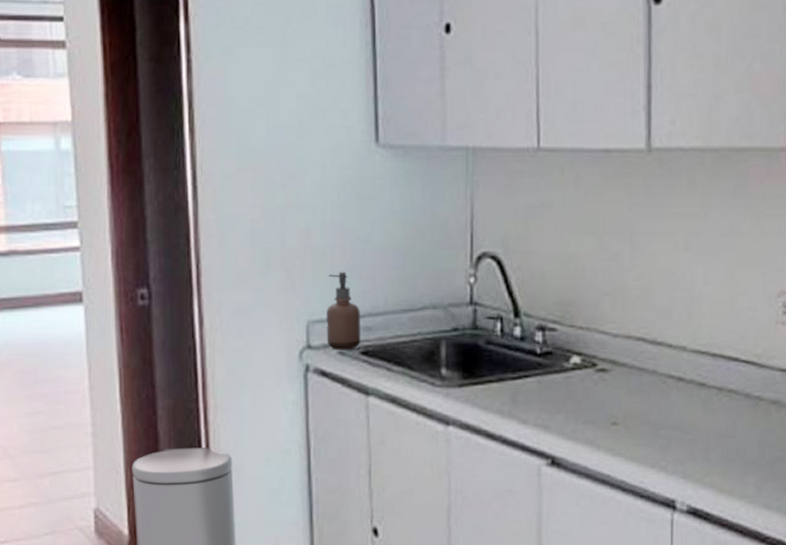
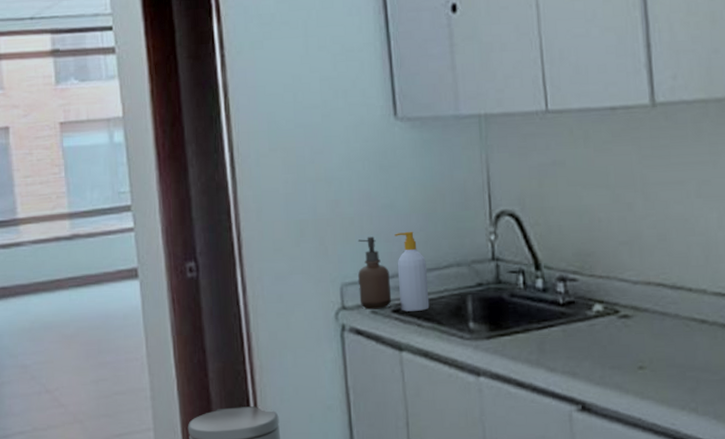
soap bottle: none [368,268,401,354] -> present [394,231,430,312]

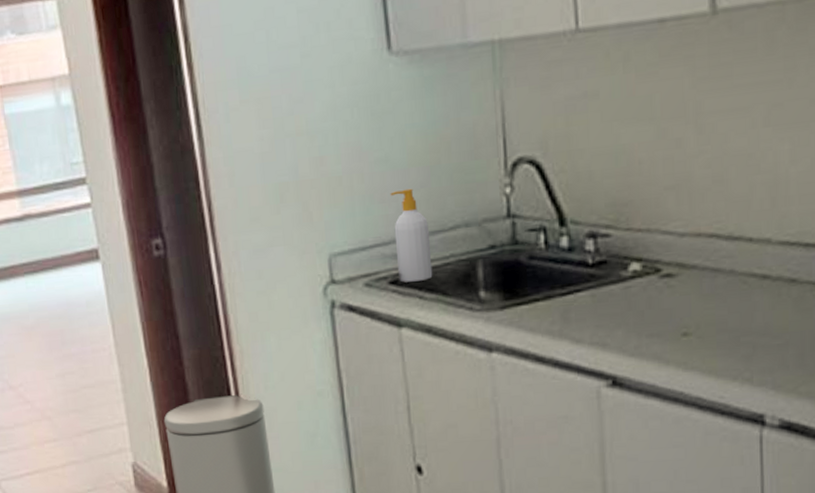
soap dispenser: present [358,236,392,310] -> none [347,197,389,282]

